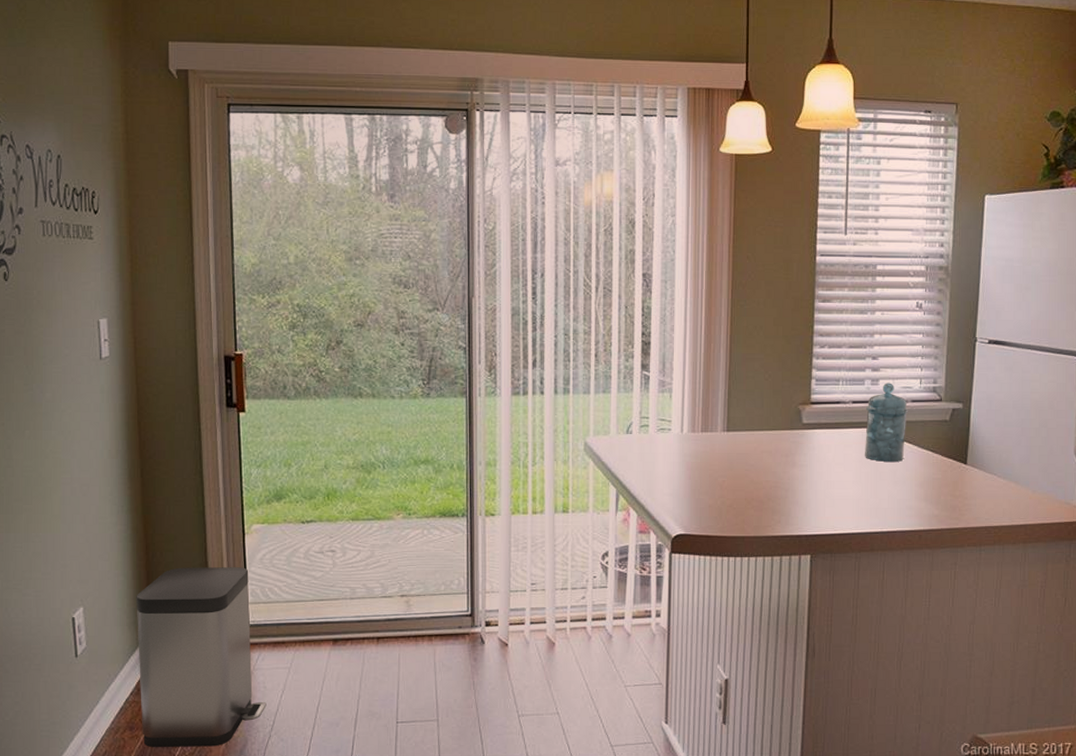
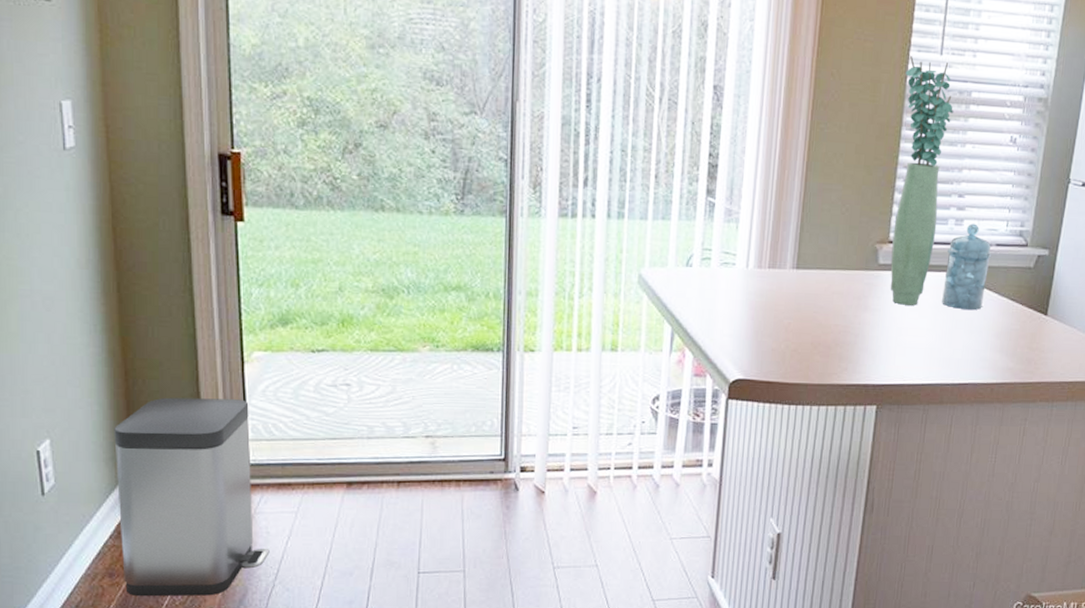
vase: none [814,236,862,460] -> present [890,55,954,306]

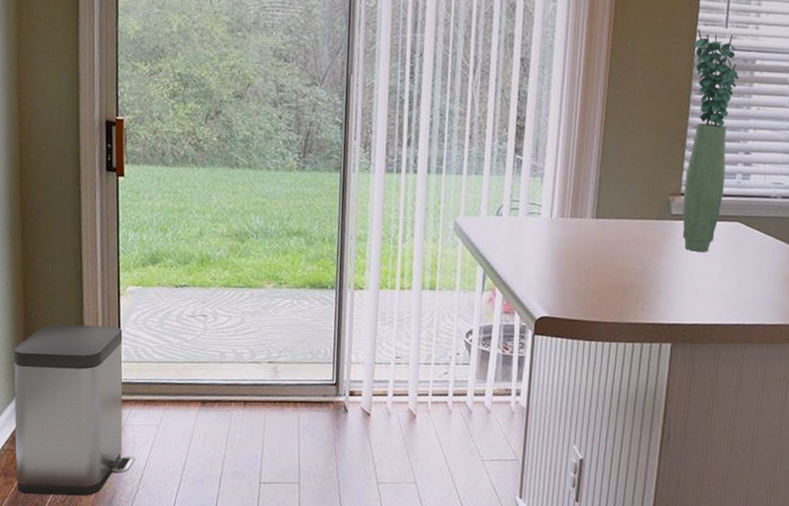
canister: present [942,223,992,310] -> none [731,178,778,256]

